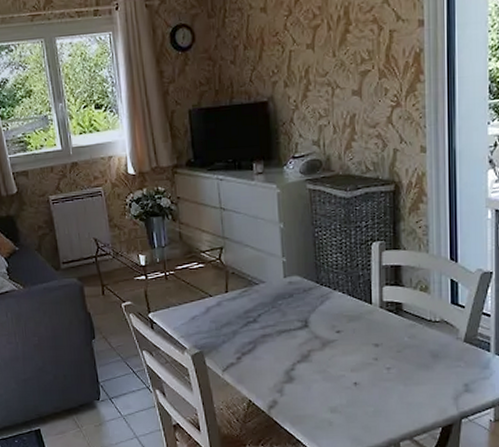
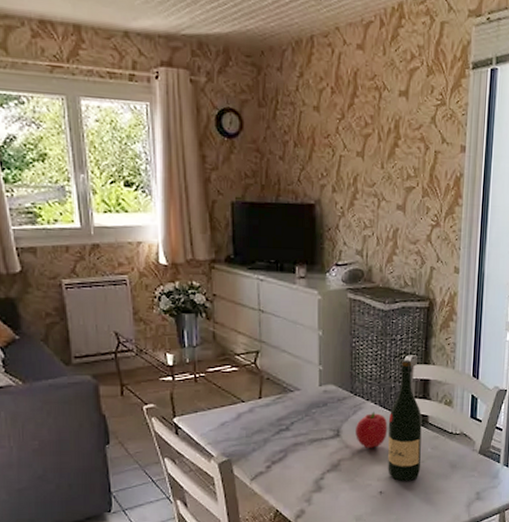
fruit: none [324,300,359,338] -> present [356,411,388,448]
wine bottle: none [358,245,398,372] -> present [388,359,422,481]

